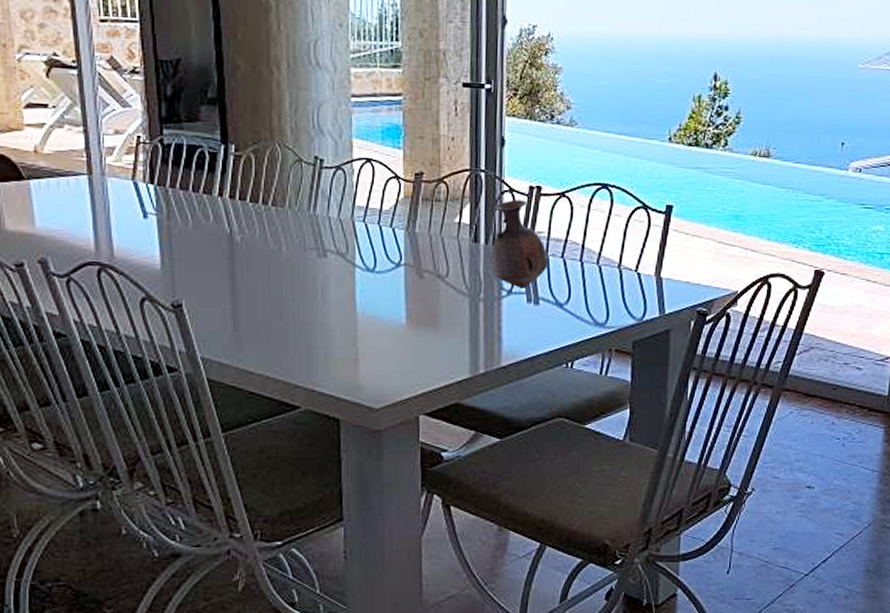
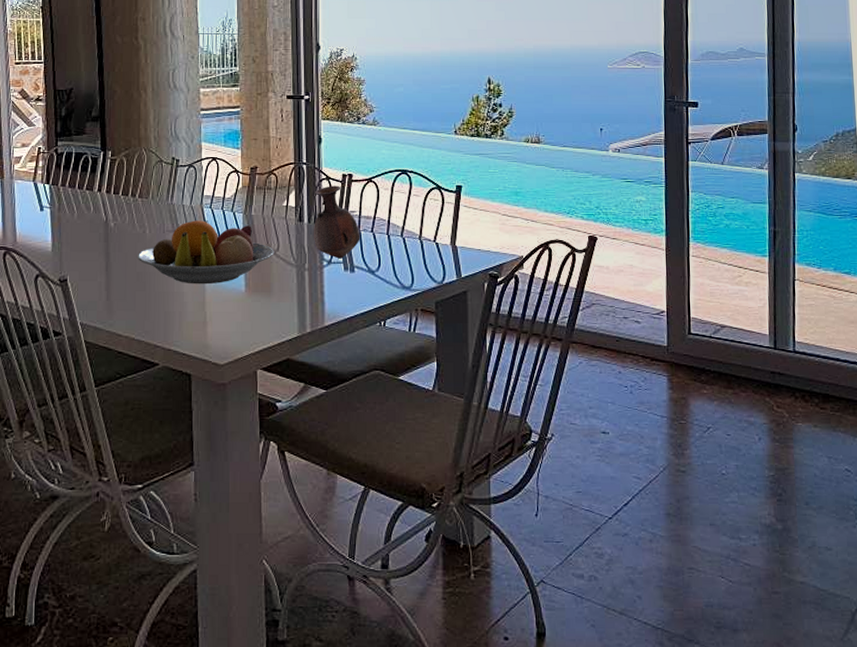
fruit bowl: none [271,236,443,315] -> present [137,220,274,285]

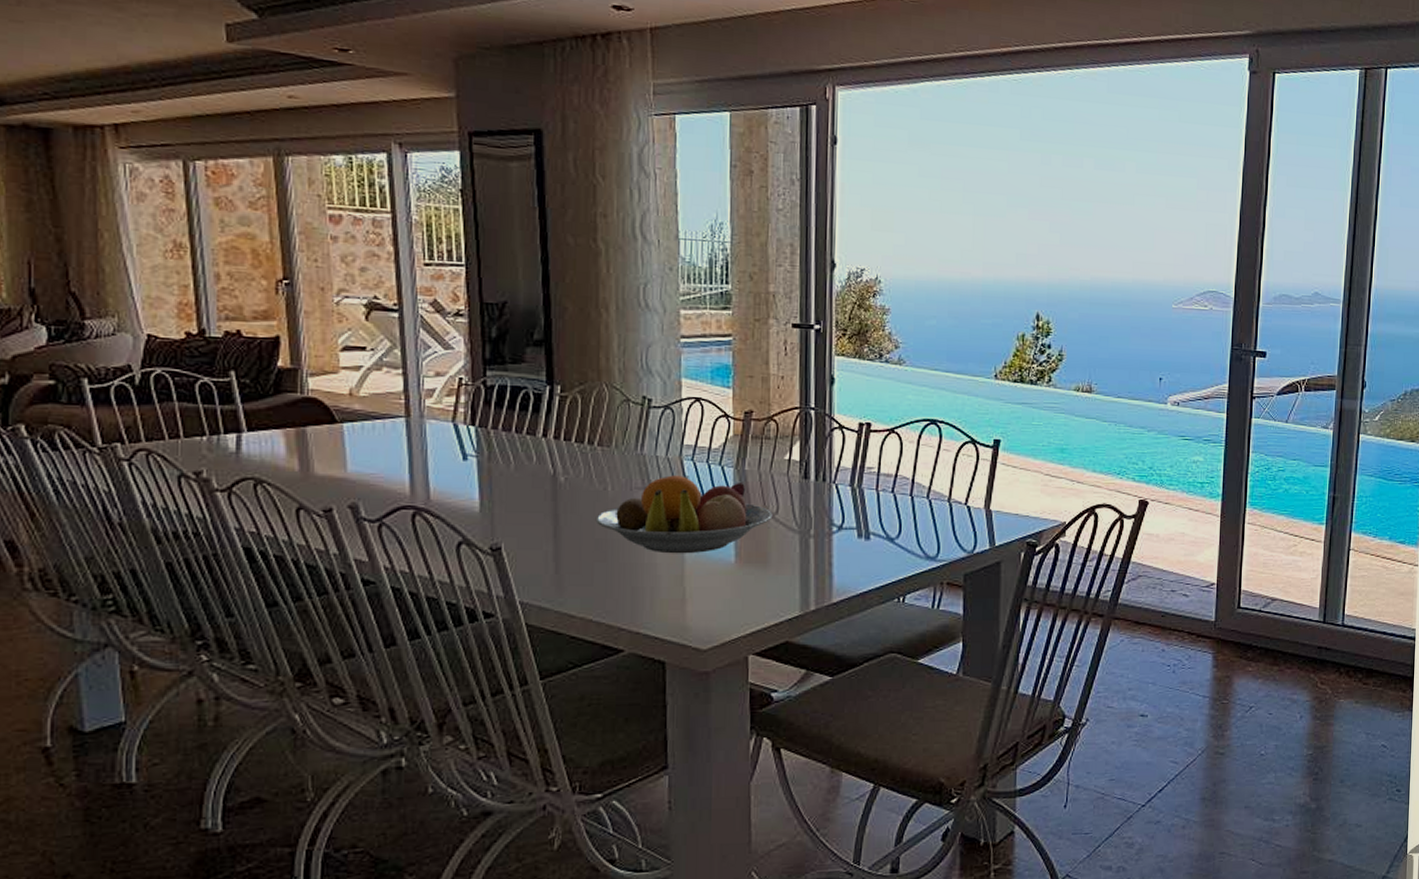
vase: present [313,185,360,259] -> none [821,436,878,524]

